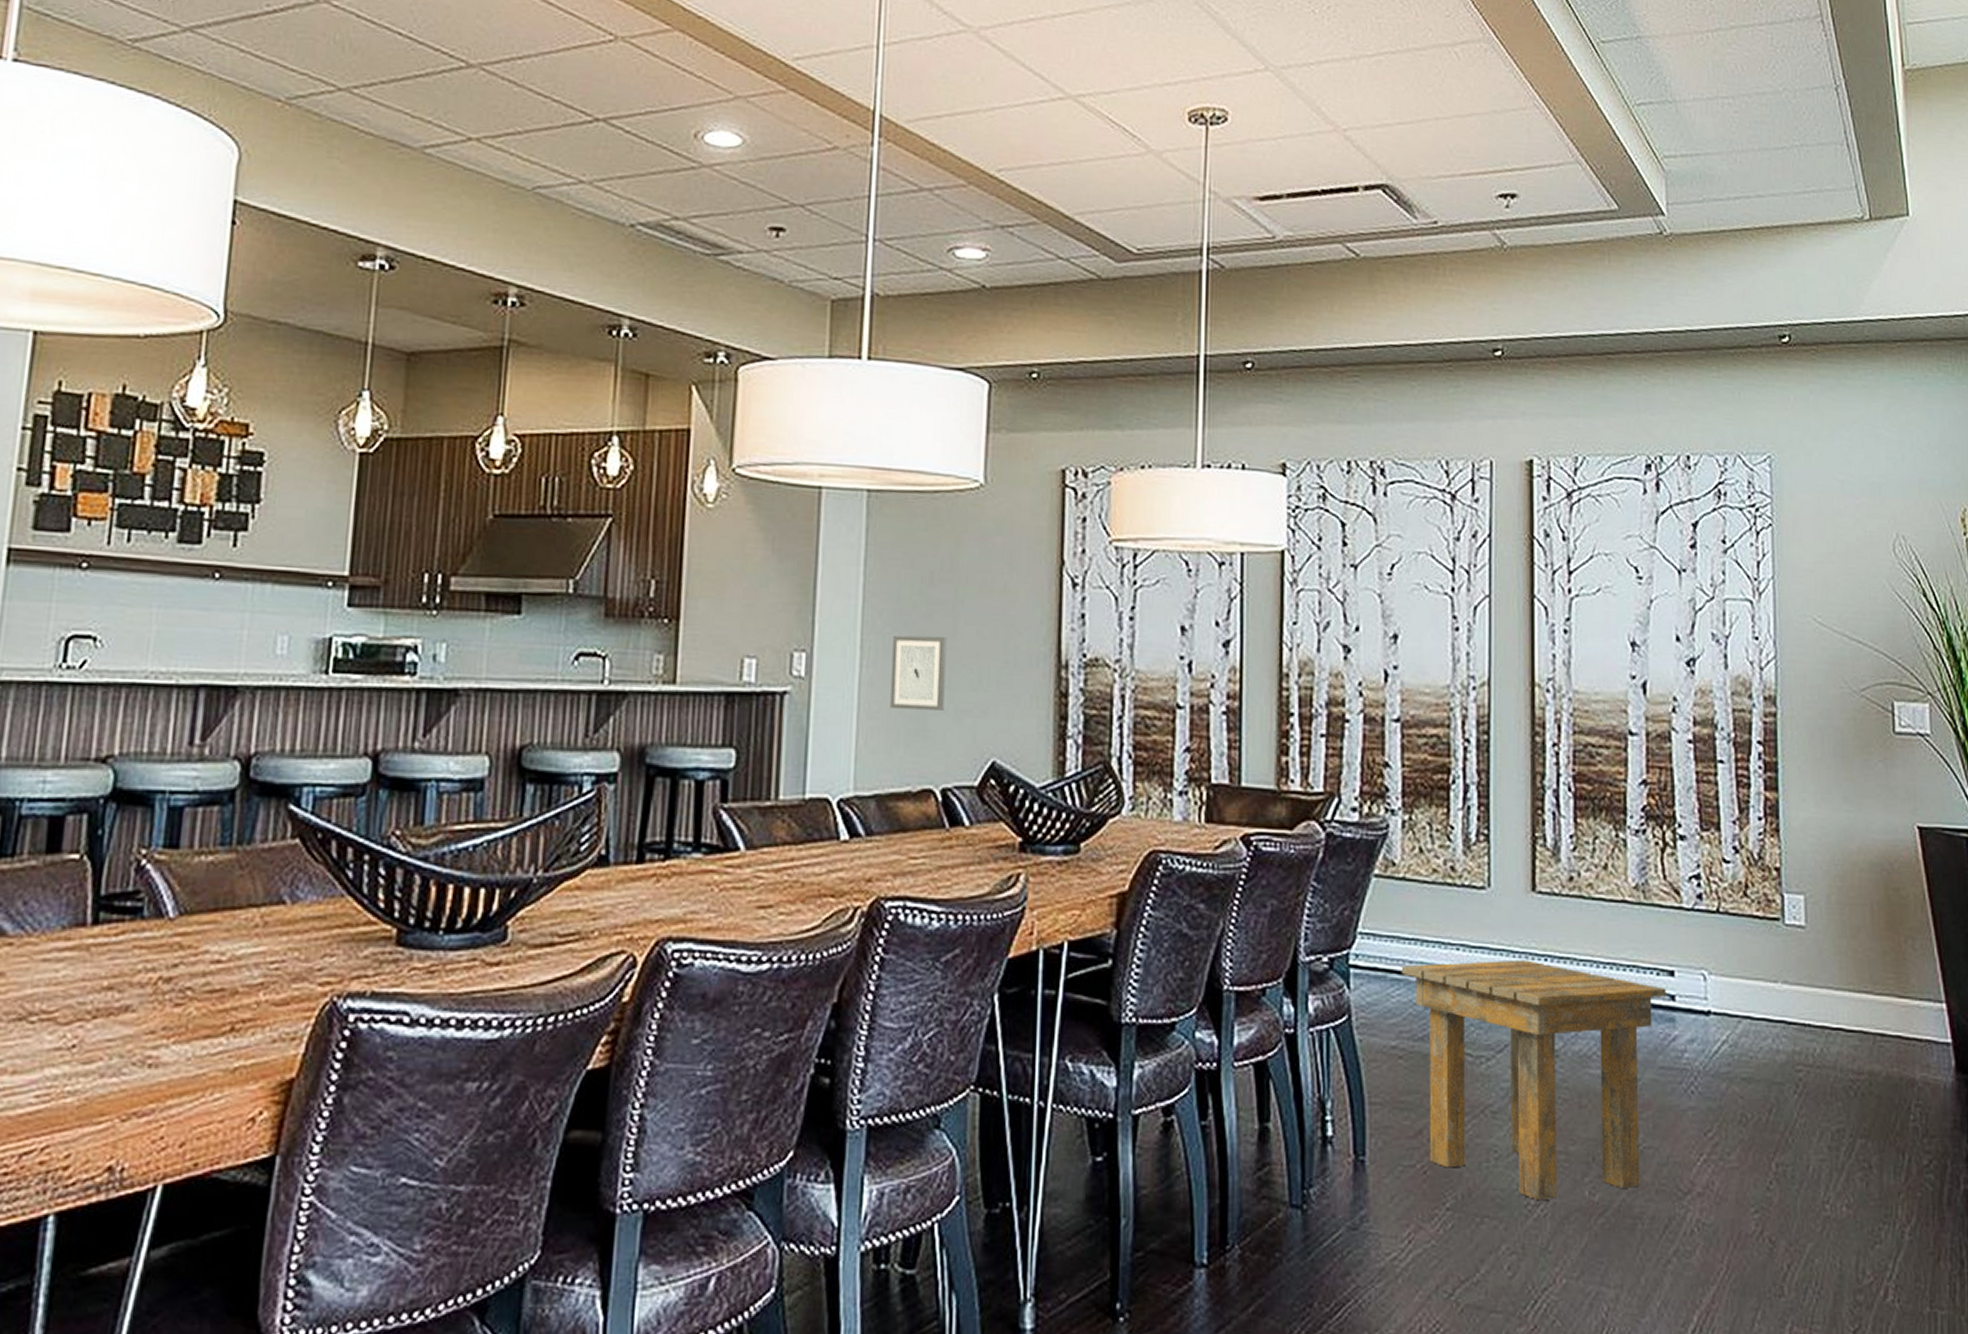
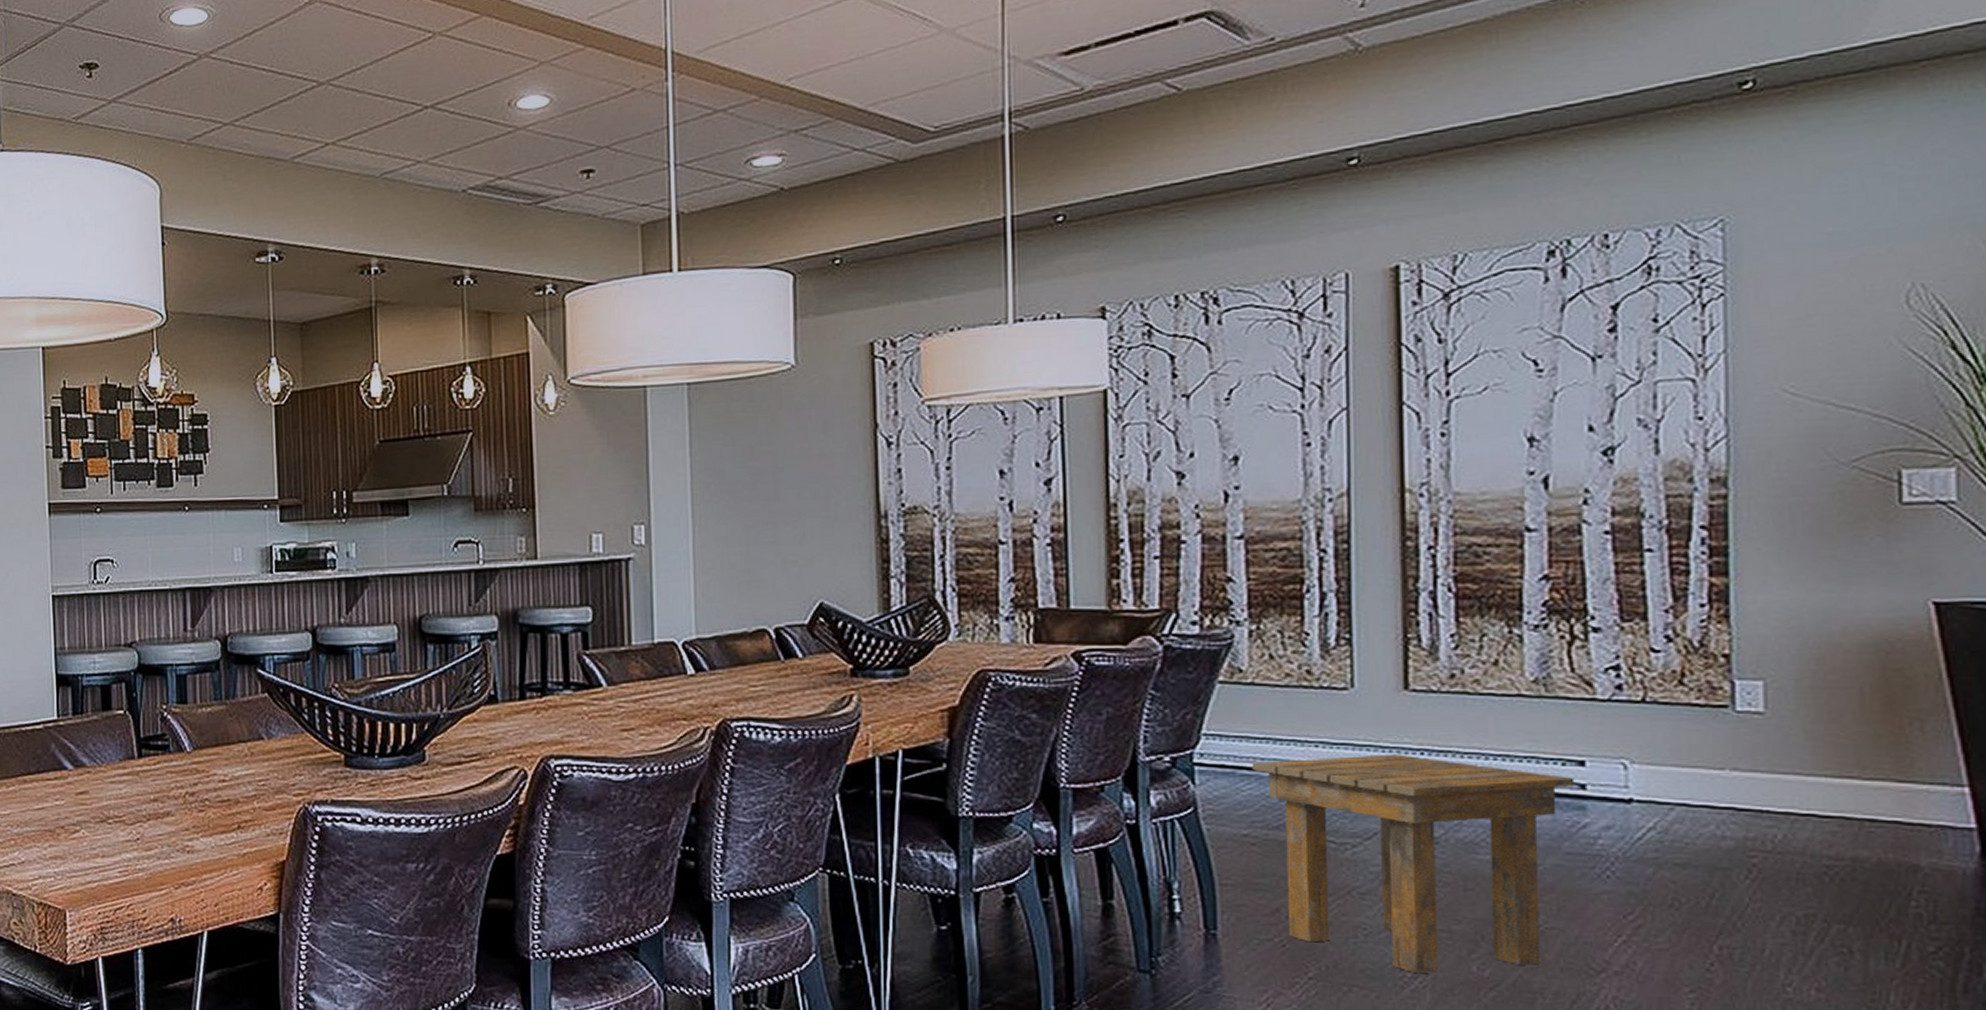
wall art: present [890,635,947,712] -> none [721,501,772,565]

